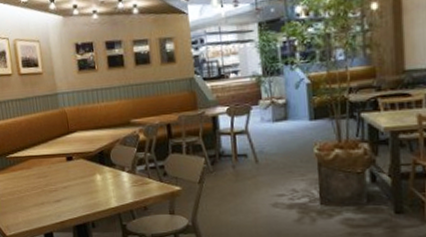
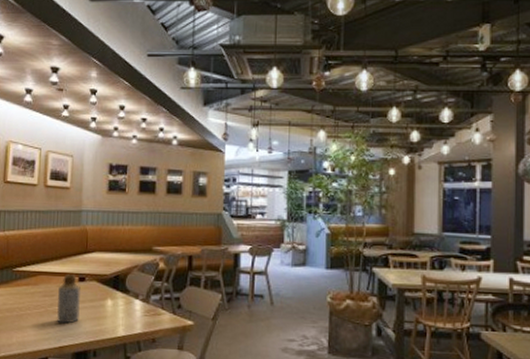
bottle: none [50,155,74,201] -> present [56,274,81,324]

